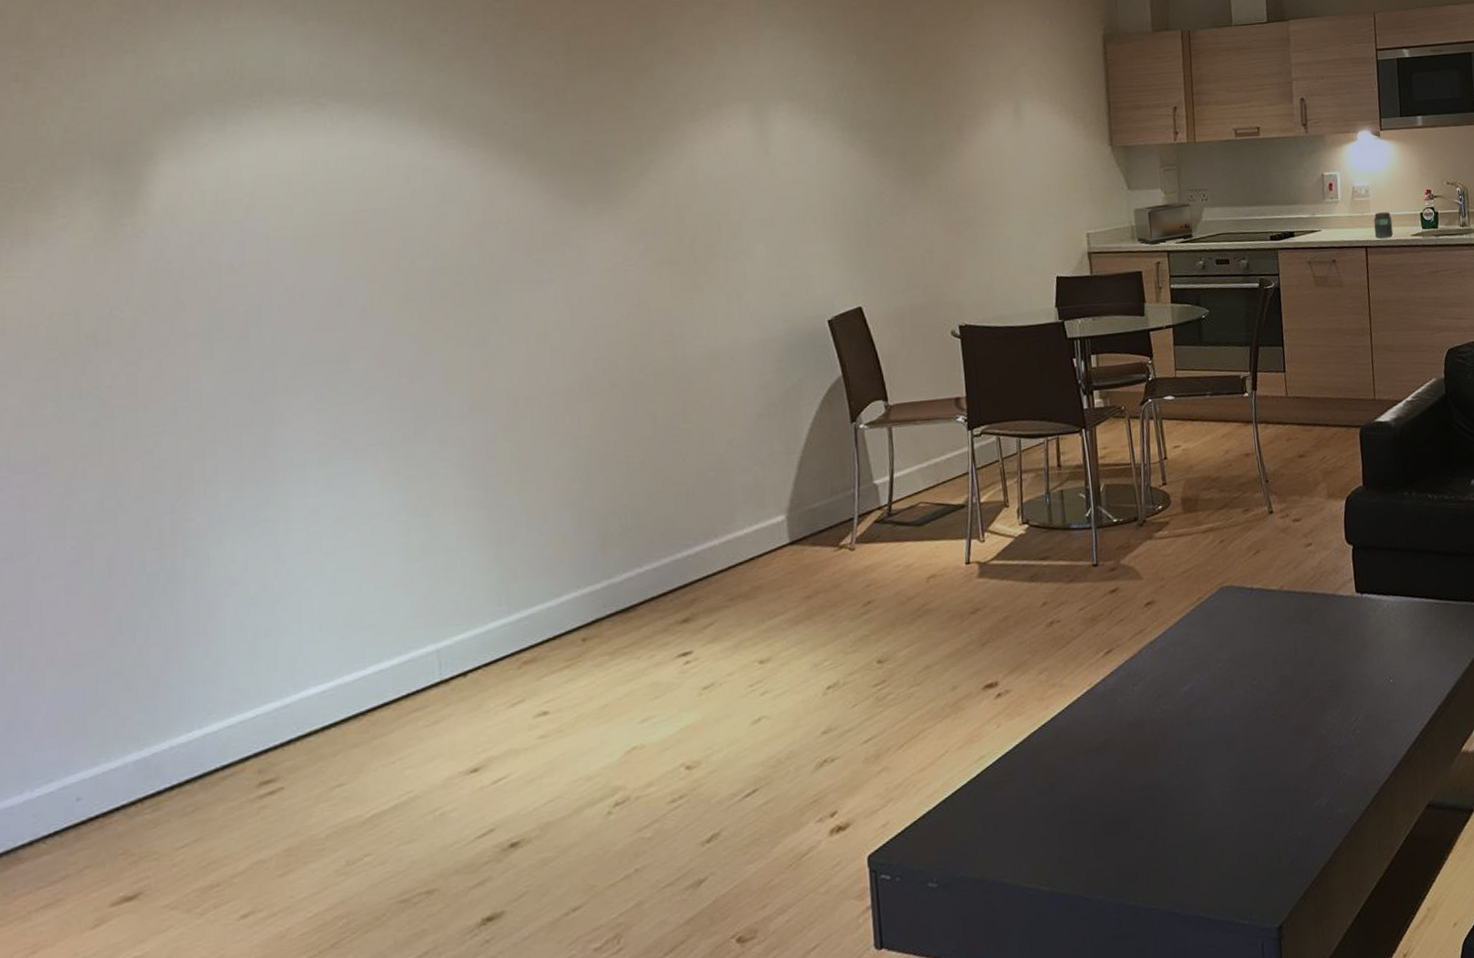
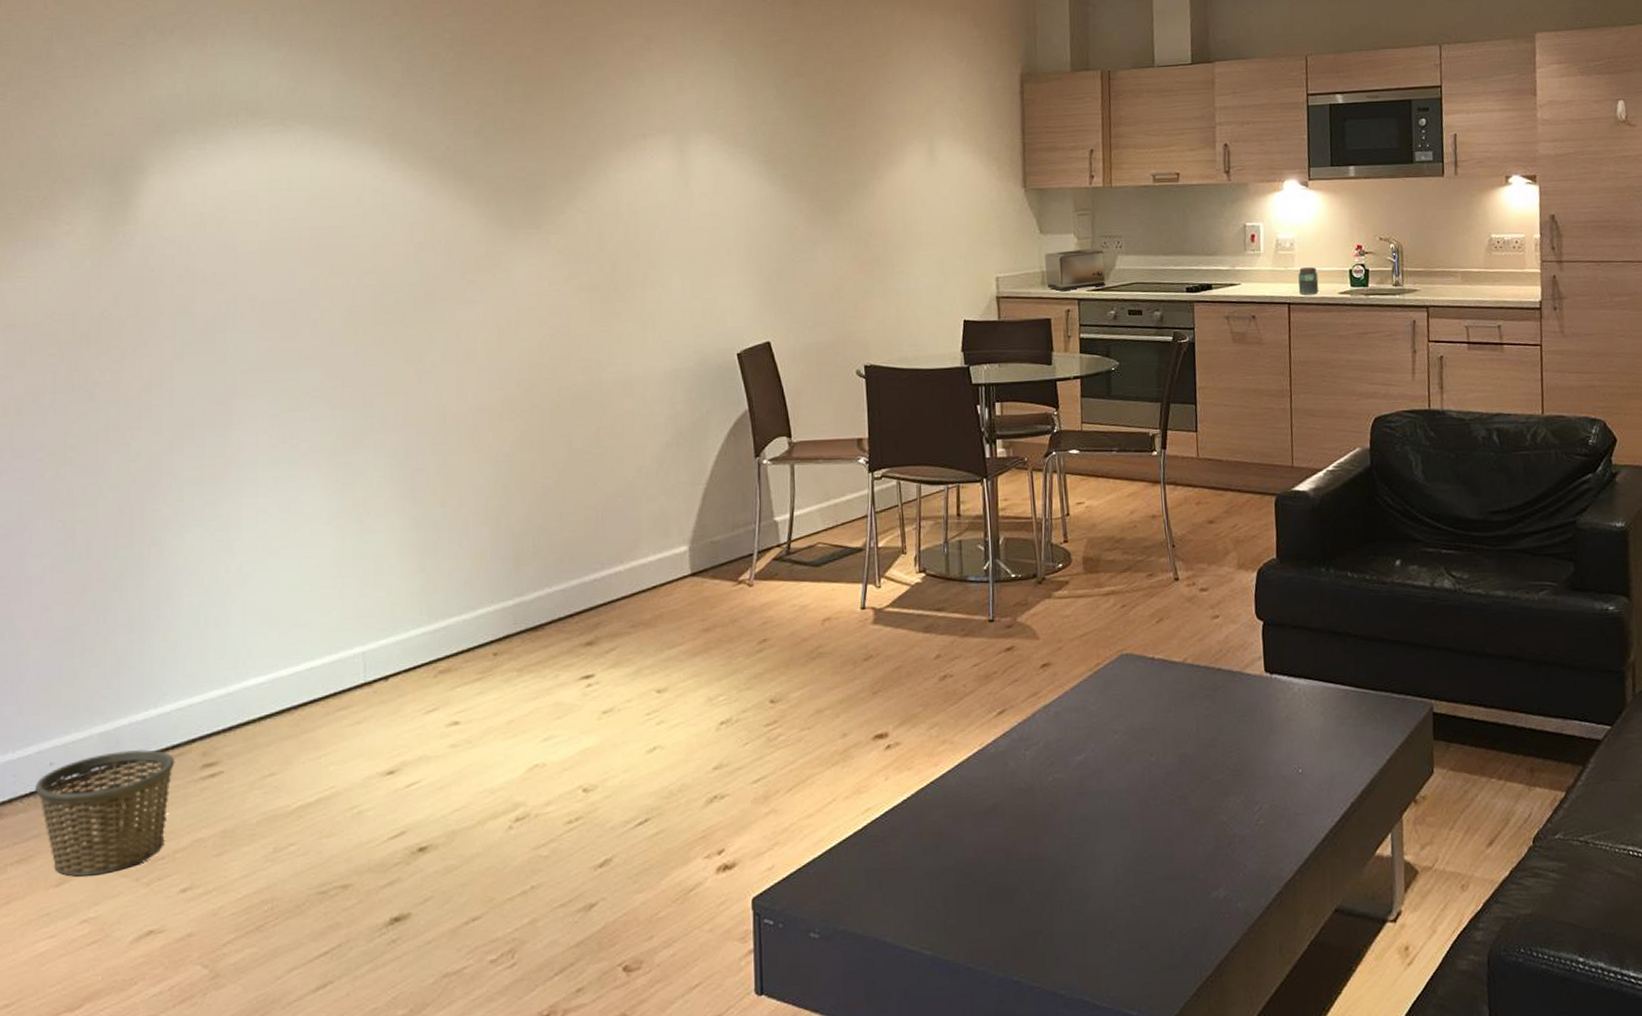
basket: none [60,772,227,916] -> present [35,749,175,877]

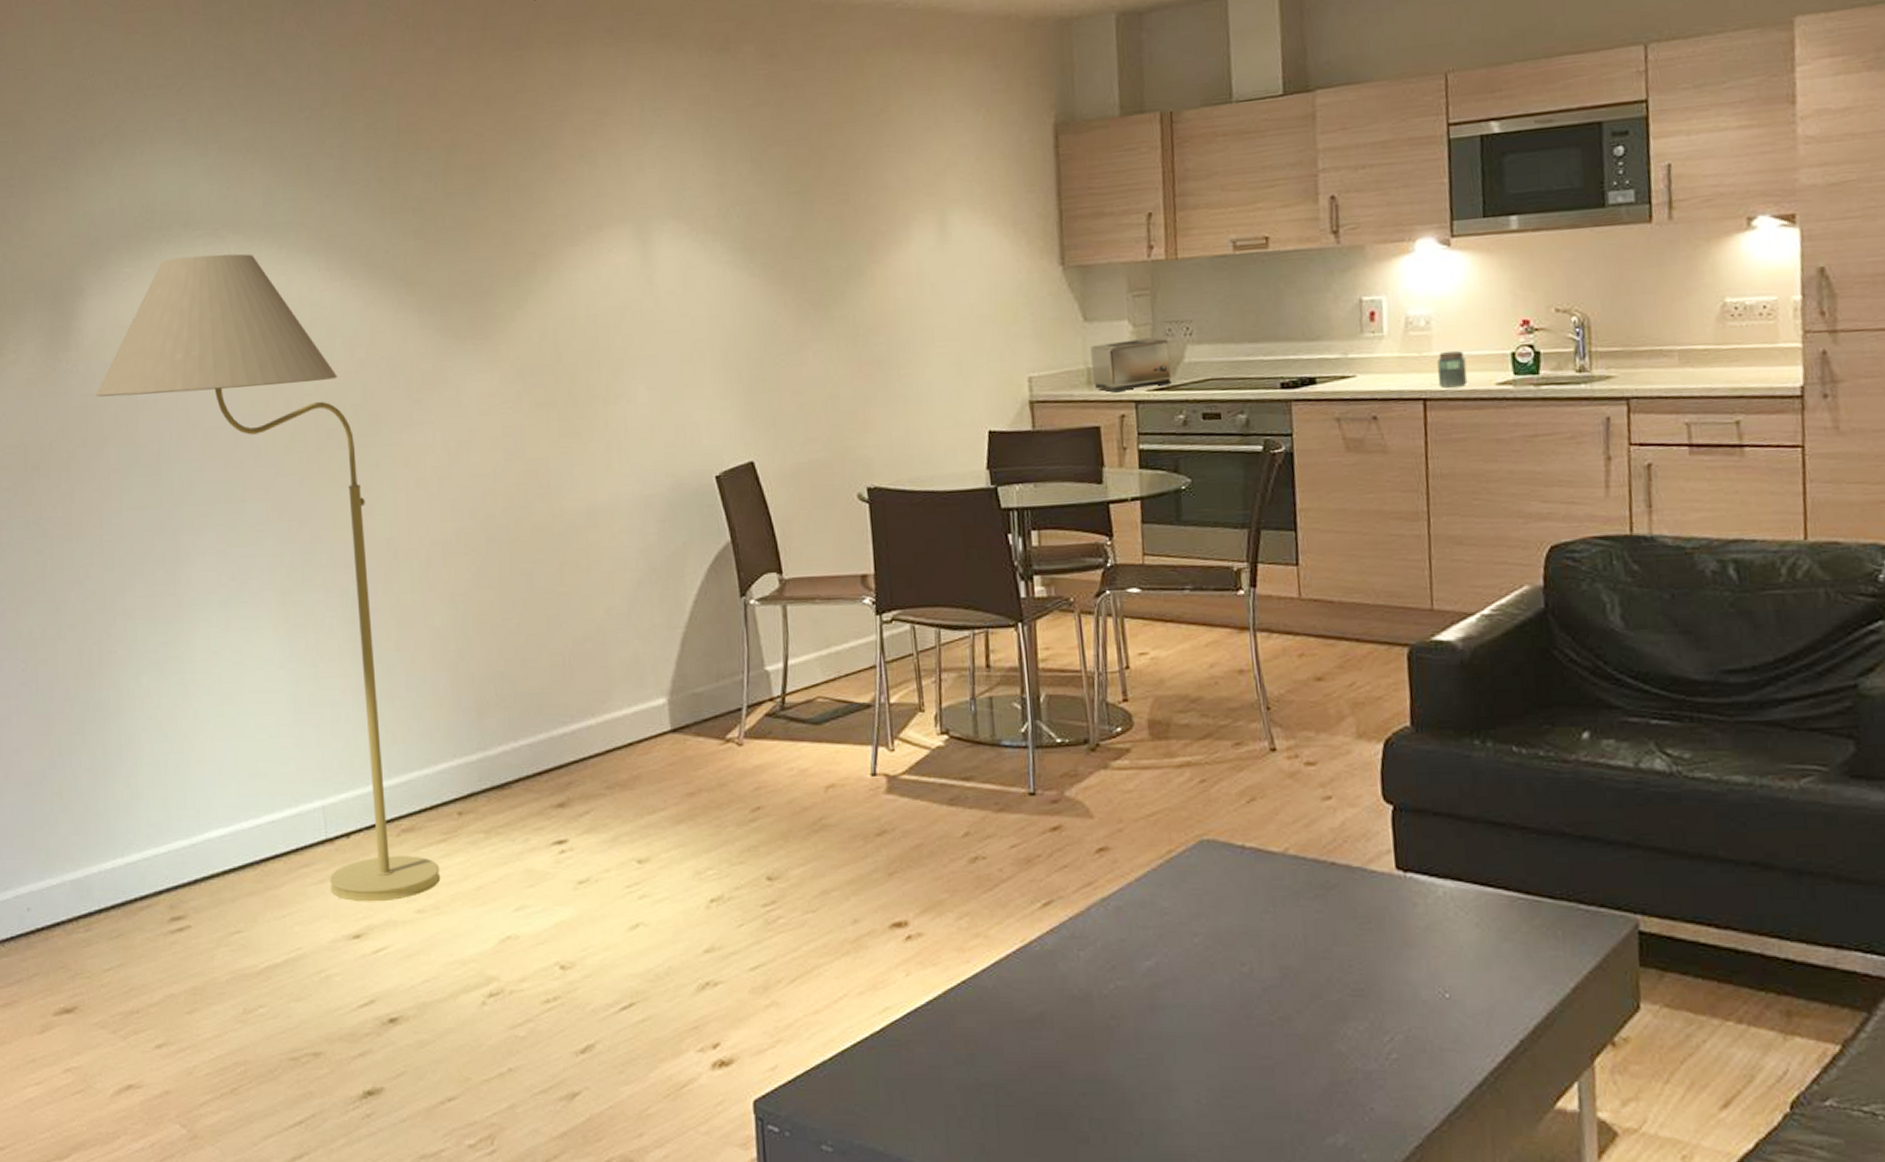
basket: present [35,749,175,877] -> none [15,899,144,1025]
floor lamp: none [152,142,474,741] -> present [96,253,441,902]

